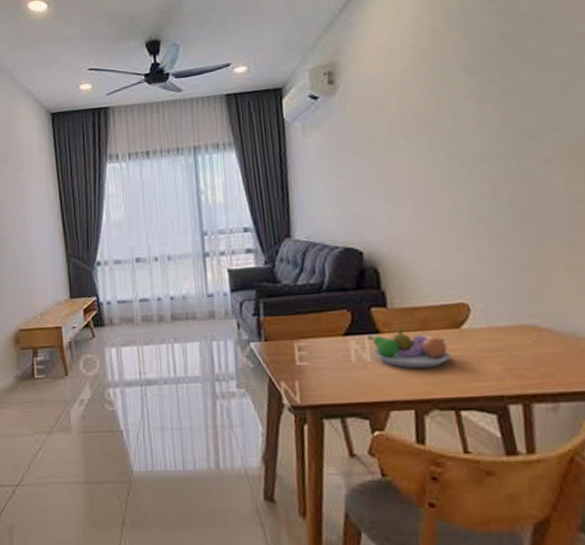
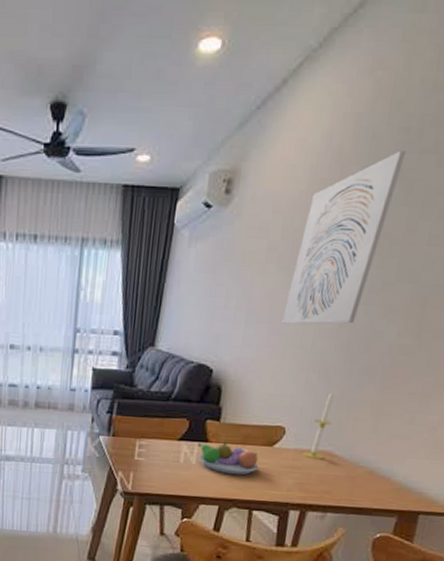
wall art: none [419,17,510,193] -> present [281,150,407,325]
candle: none [500,256,529,337] -> present [302,391,335,460]

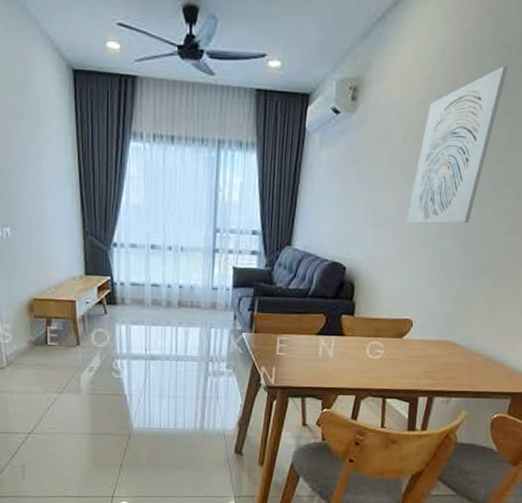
fruit bowl: present [197,441,259,475] -> none [334,334,390,366]
candle: present [302,391,335,460] -> none [428,286,455,349]

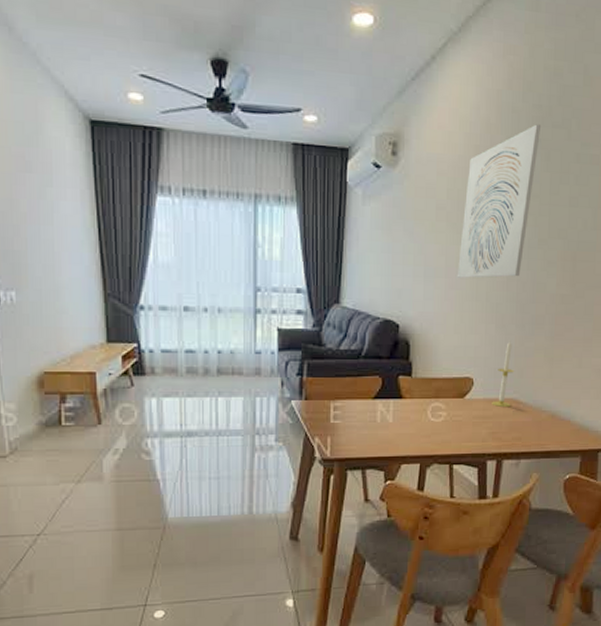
candle: none [428,286,455,349] -> present [492,341,515,408]

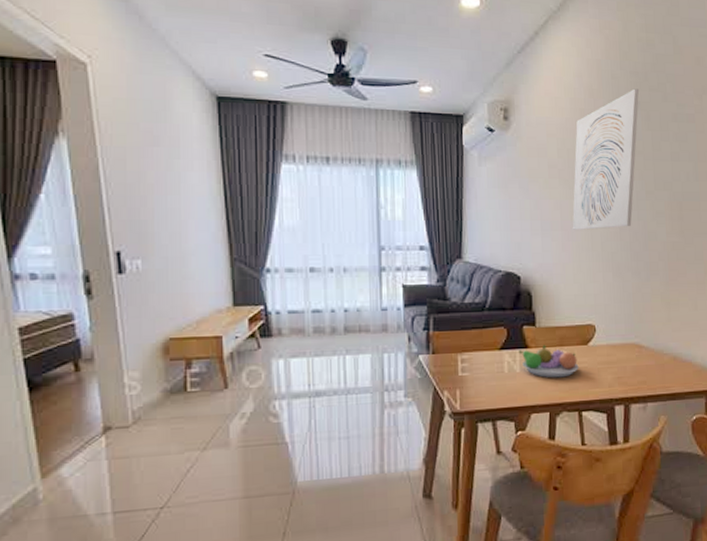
fruit bowl: none [392,396,453,430] -> present [518,345,579,378]
candle: present [492,341,515,408] -> none [615,288,635,353]

